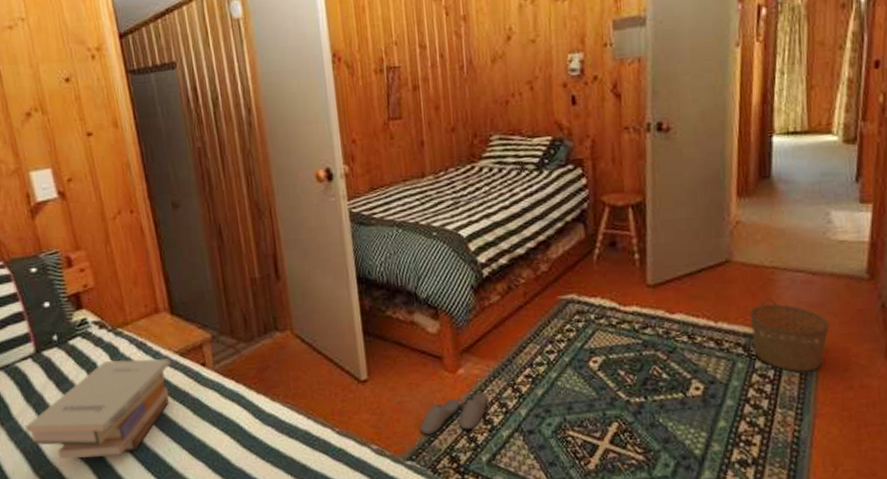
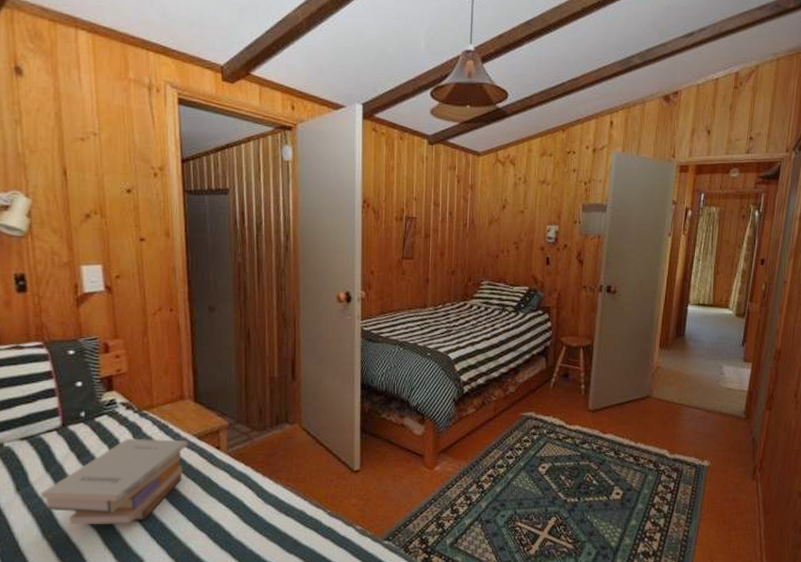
slippers: present [420,392,488,435] -> none [398,486,457,519]
basket: present [749,298,830,373] -> none [660,427,716,486]

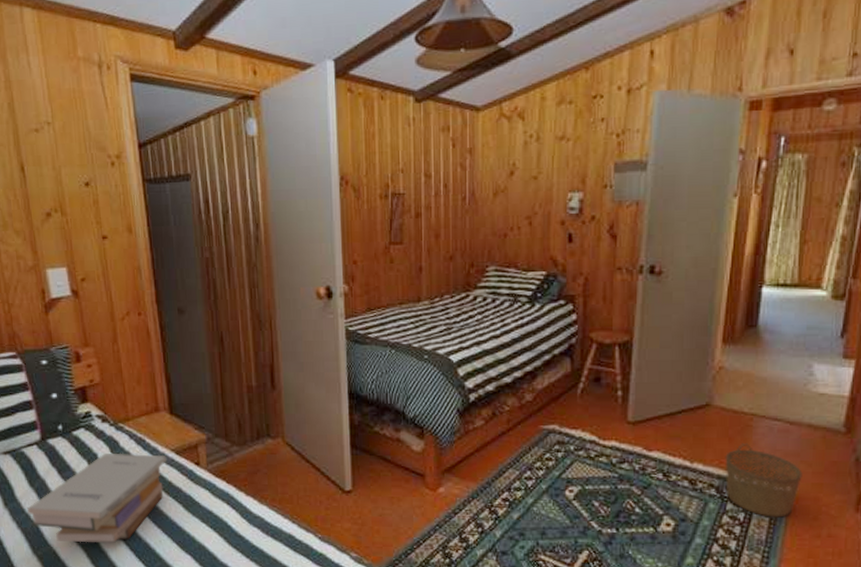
basket: none [660,427,716,486] -> present [725,443,803,518]

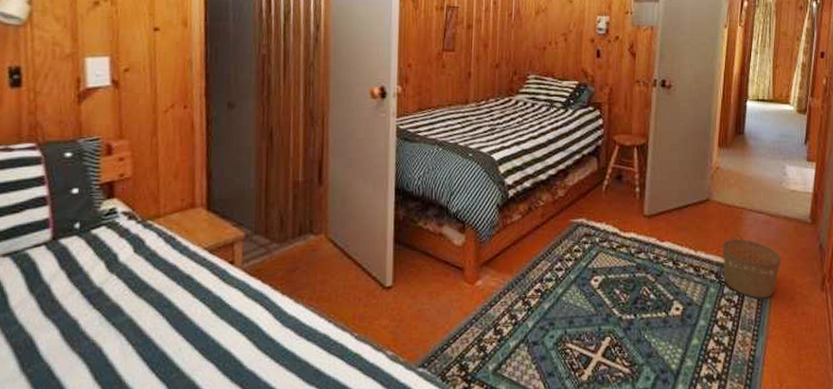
books: present [27,453,167,543] -> none [22,252,199,356]

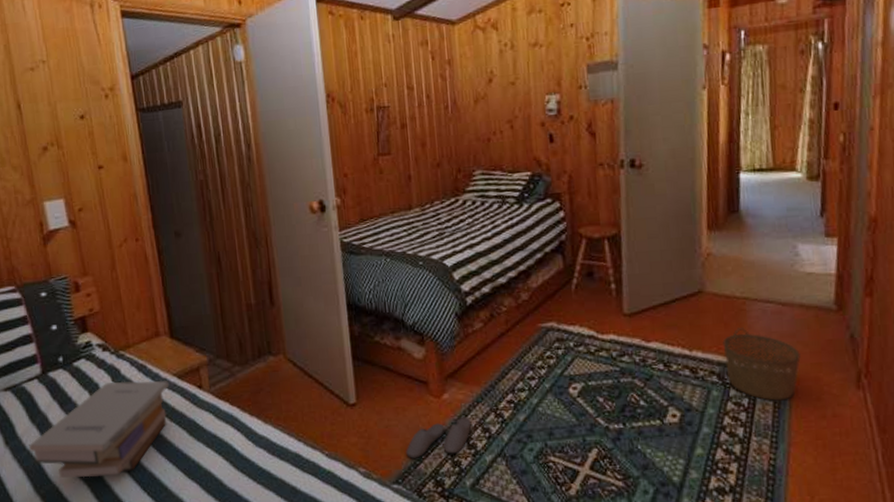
books: none [22,252,199,356] -> present [29,380,170,478]
slippers: none [435,303,500,343] -> present [406,416,472,459]

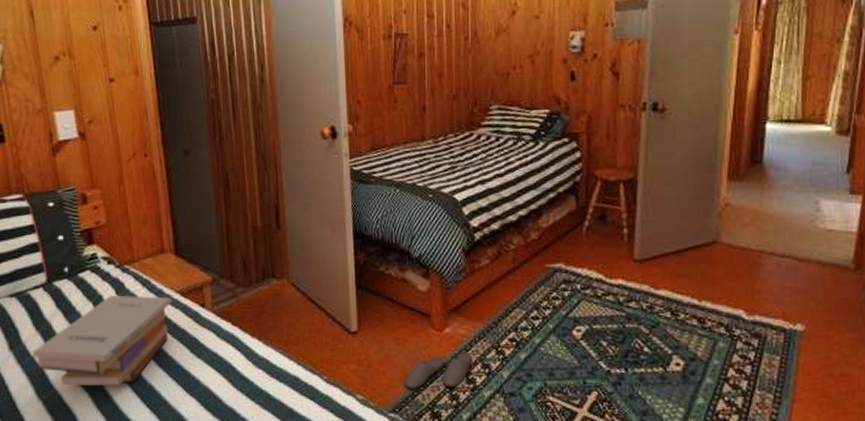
basket: present [722,328,801,401] -> none [733,281,813,356]

